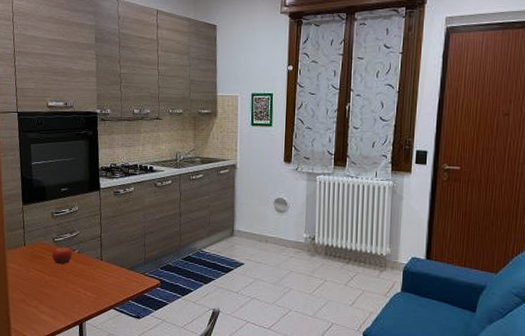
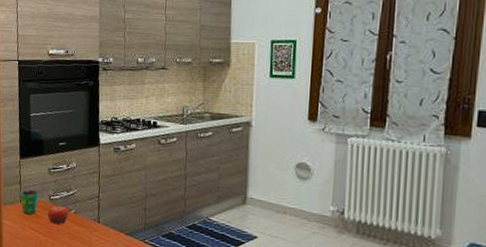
cup: none [23,233,43,257] -> present [19,189,39,215]

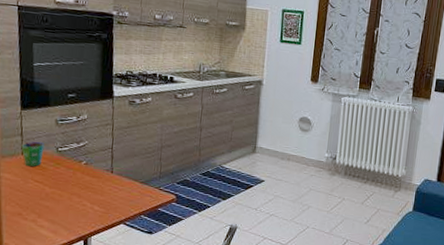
fruit: present [47,205,69,225] -> none [54,157,79,176]

